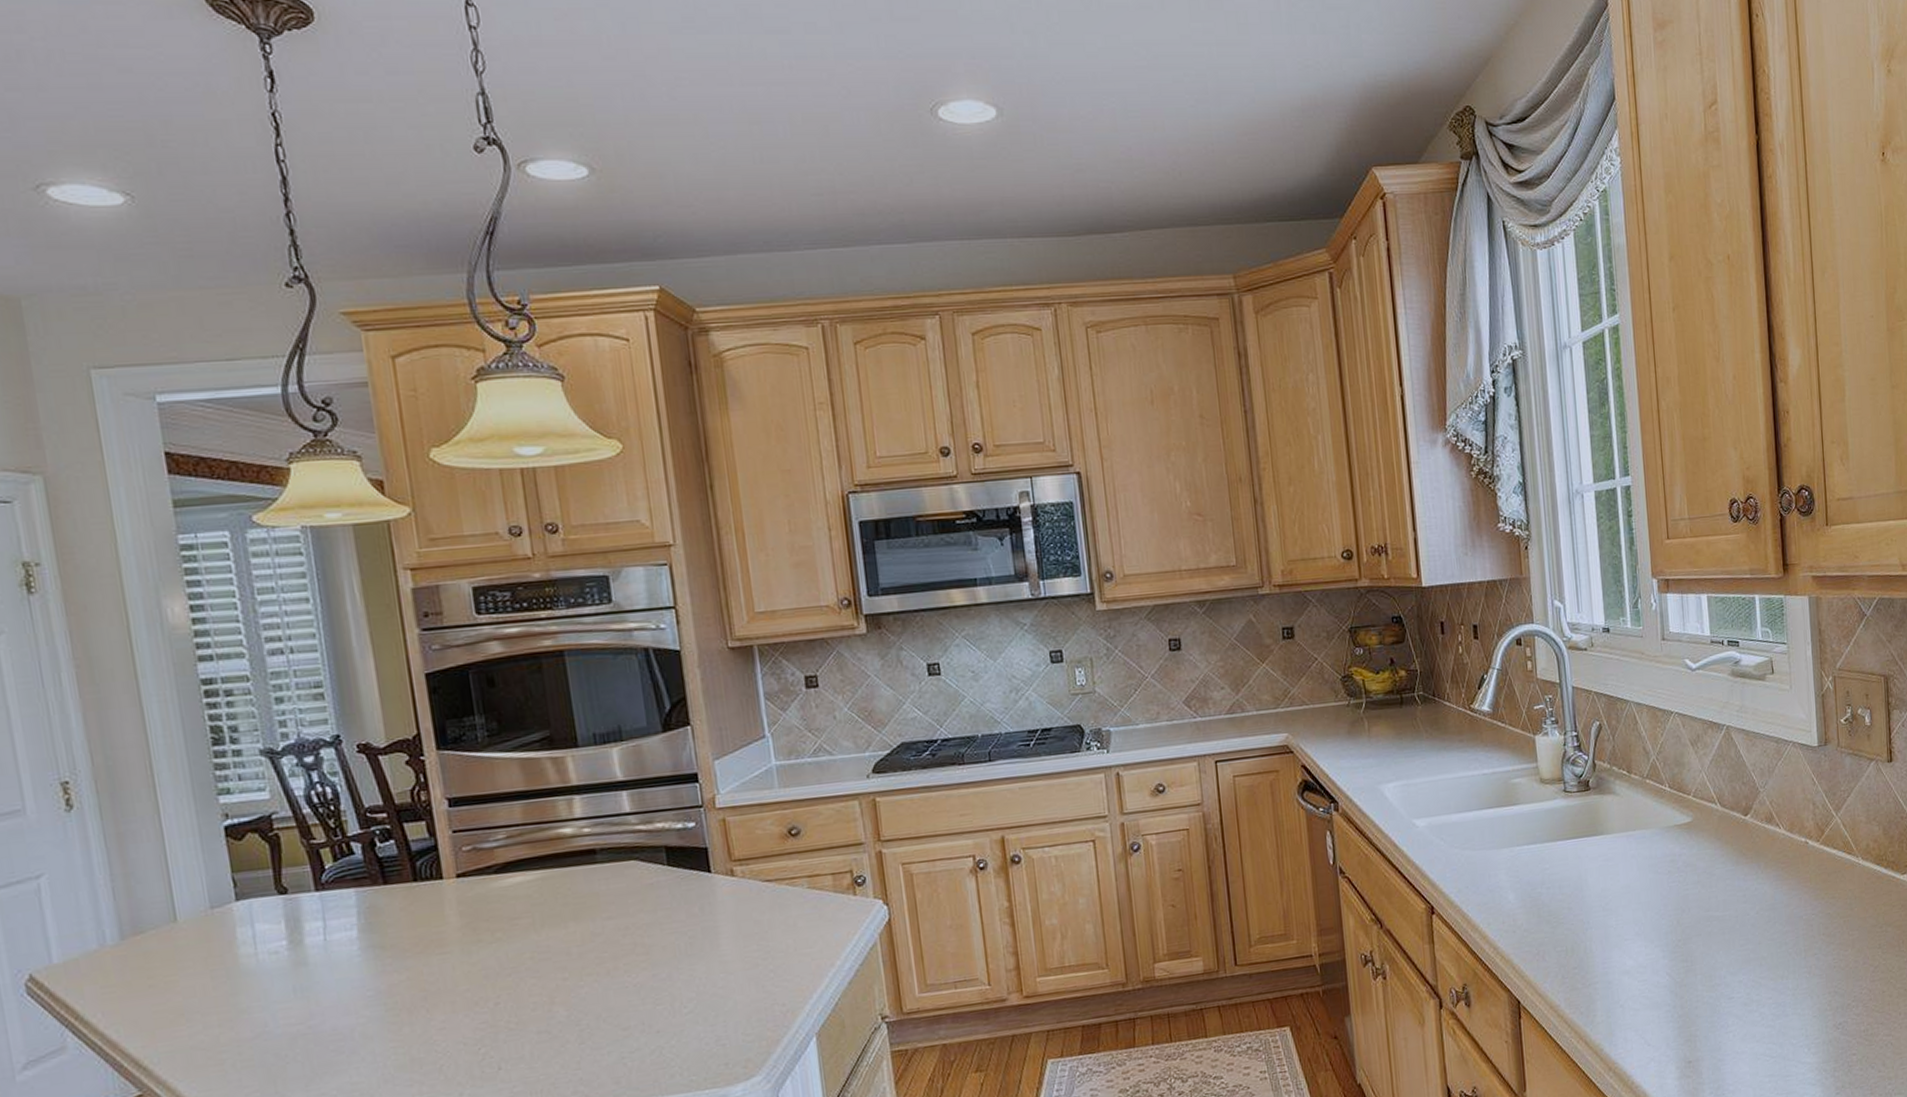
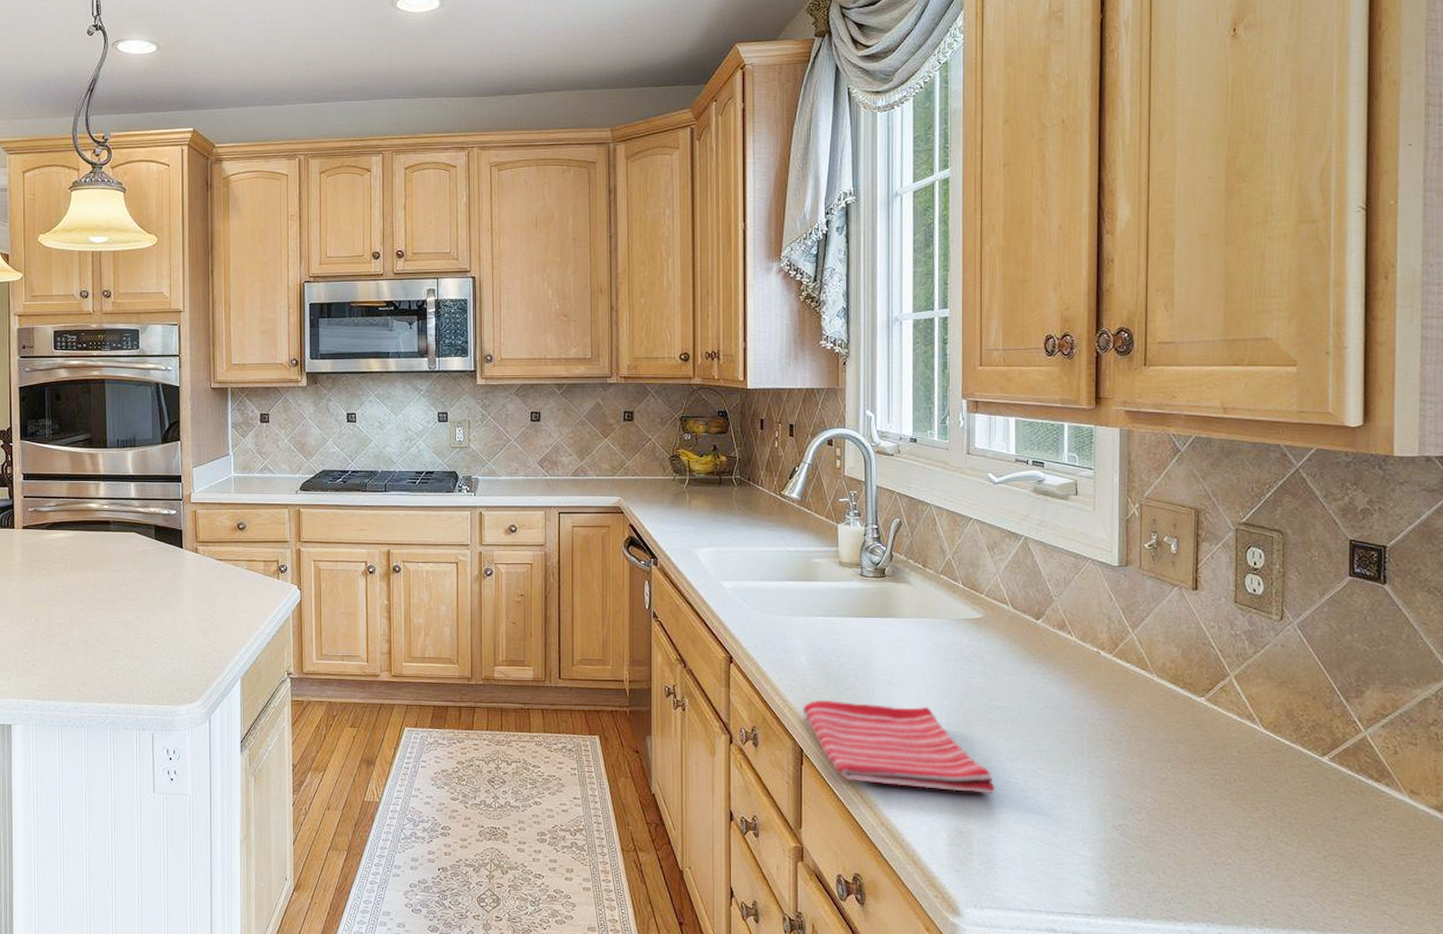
dish towel: none [1515,929,1719,1028] -> present [803,699,995,794]

